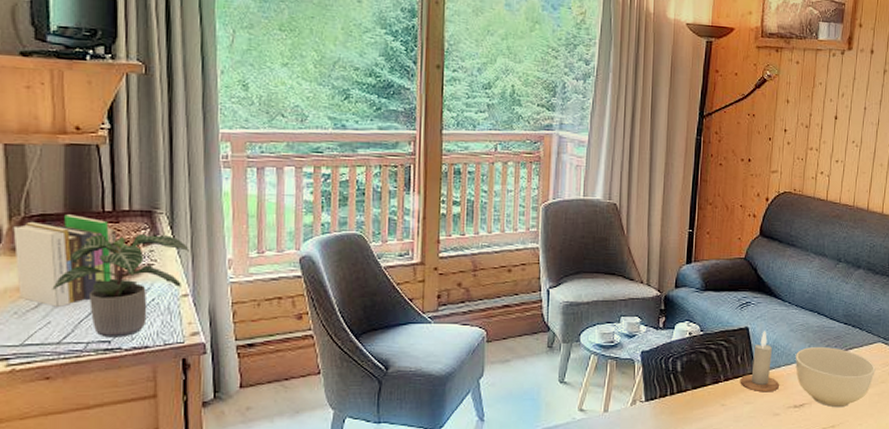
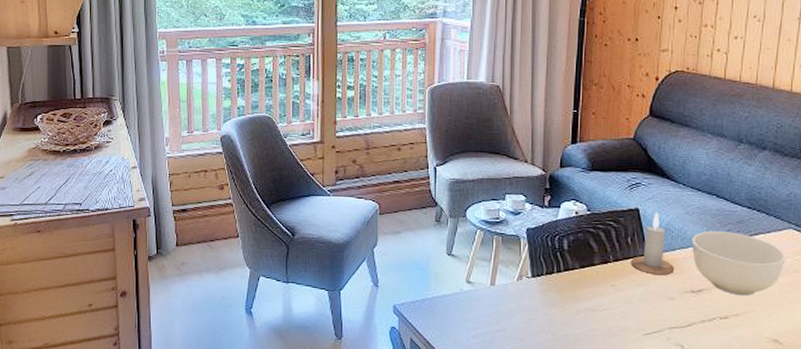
books: present [13,214,120,307] -> none [14,101,87,175]
potted plant: present [52,233,189,338] -> none [40,116,136,201]

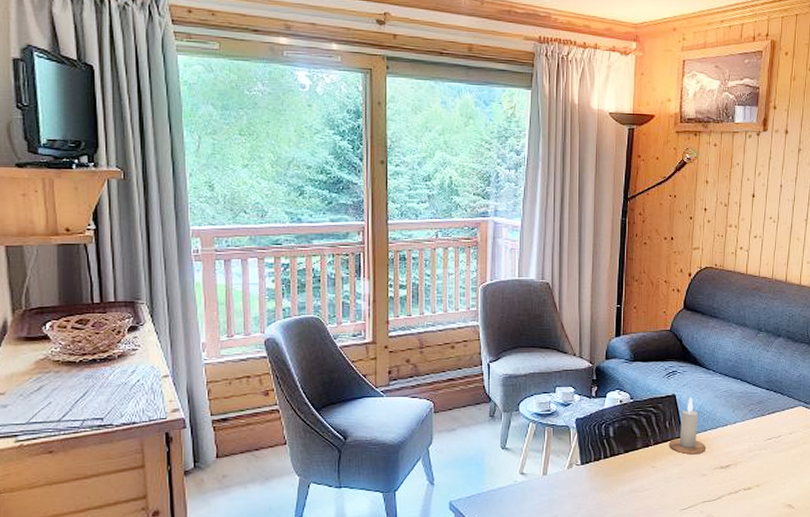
bowl: present [692,231,786,296] -> none [721,412,797,468]

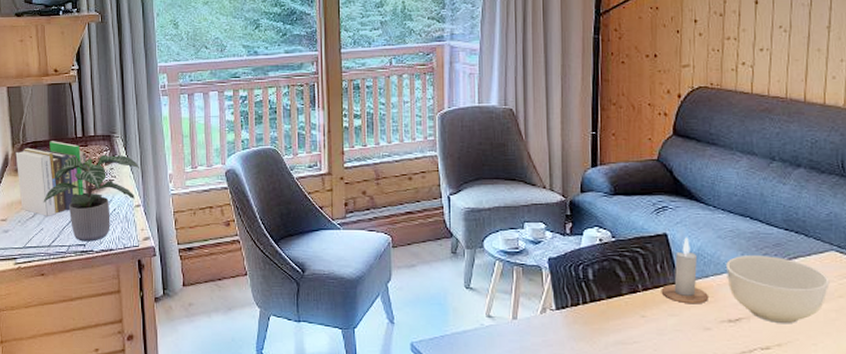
books: none [16,307,109,389] -> present [15,141,90,216]
potted plant: none [51,322,168,415] -> present [43,154,139,242]
bowl: none [721,412,797,468] -> present [726,256,830,324]

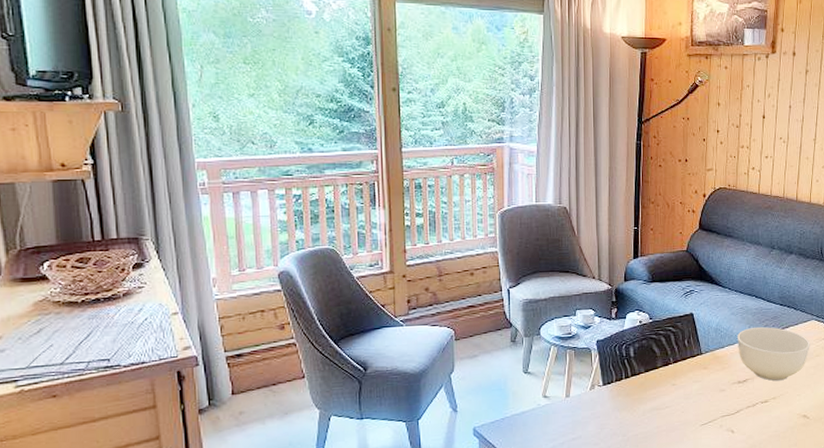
books: present [15,141,90,216] -> none [10,245,113,331]
potted plant: present [43,154,139,242] -> none [51,259,176,356]
candle: present [661,237,710,304] -> none [688,315,725,371]

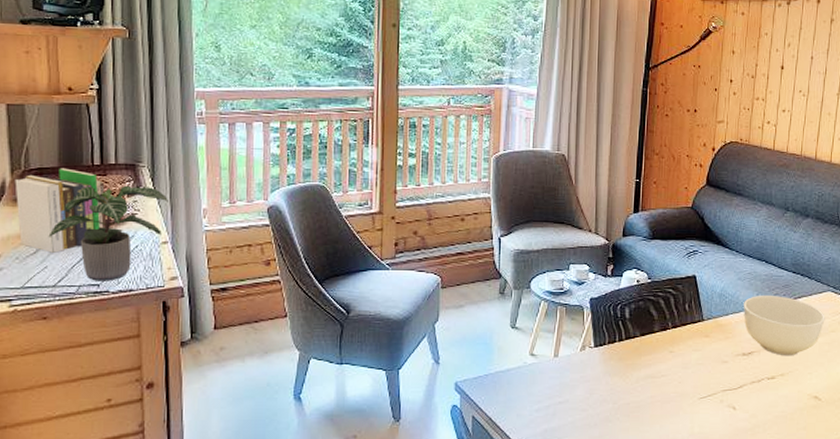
books: none [10,245,113,331] -> present [14,168,107,253]
potted plant: none [51,259,176,356] -> present [48,185,168,281]

